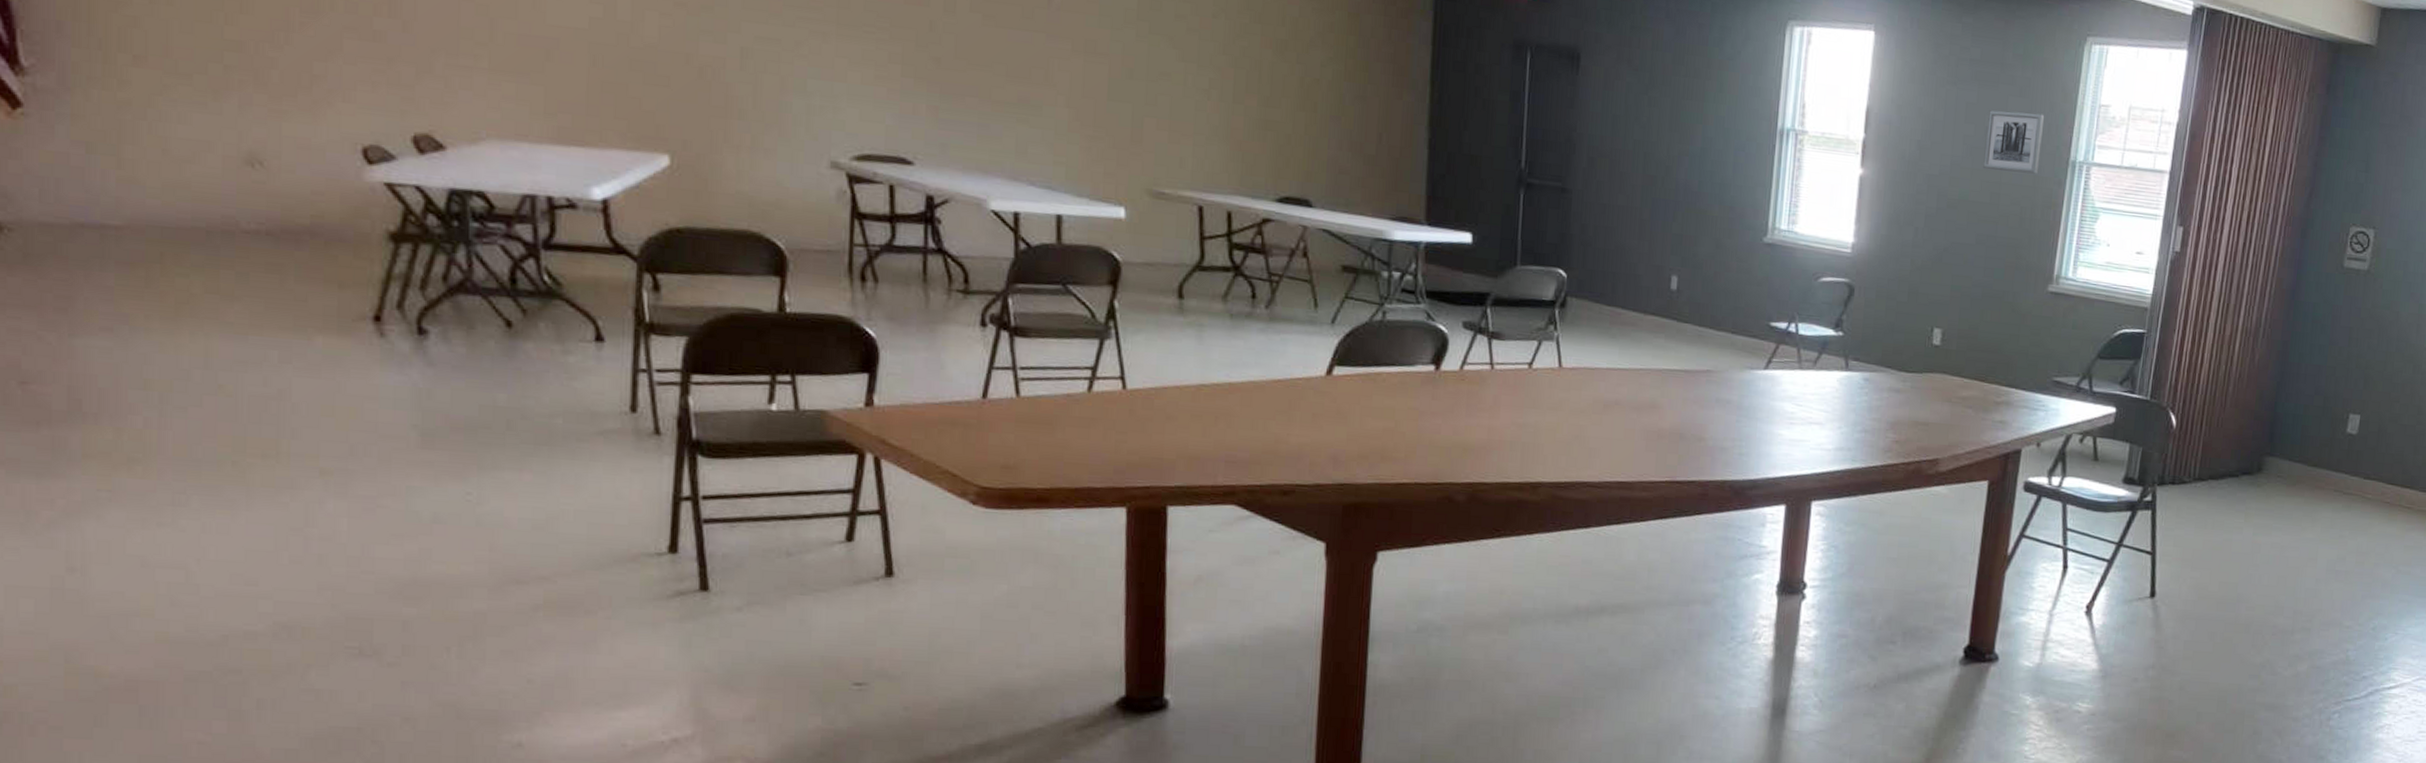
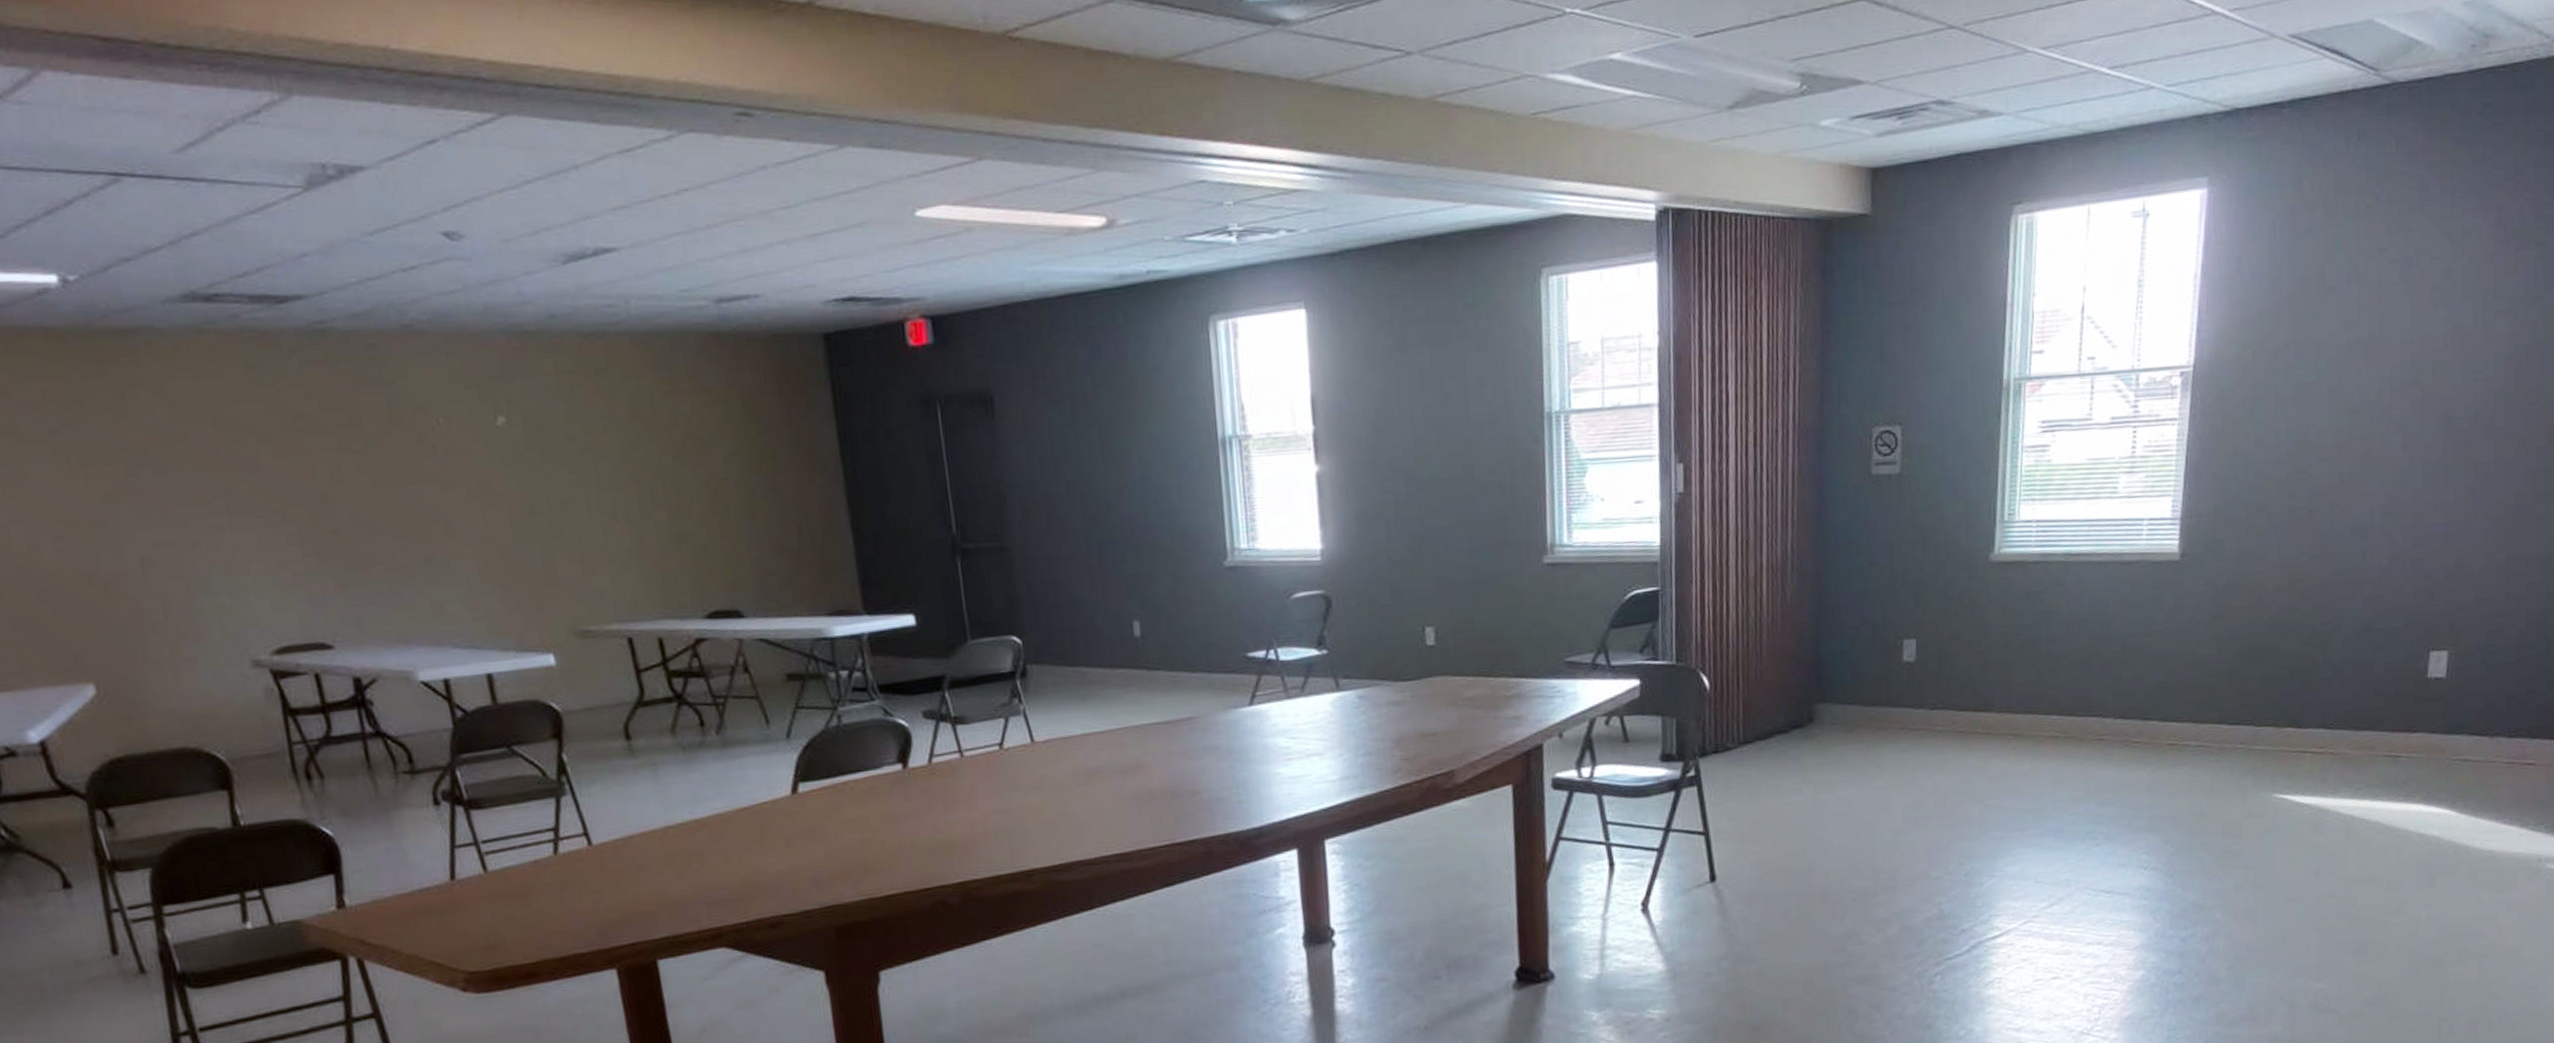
wall art: present [1983,110,2045,174] -> none [1446,366,1512,441]

